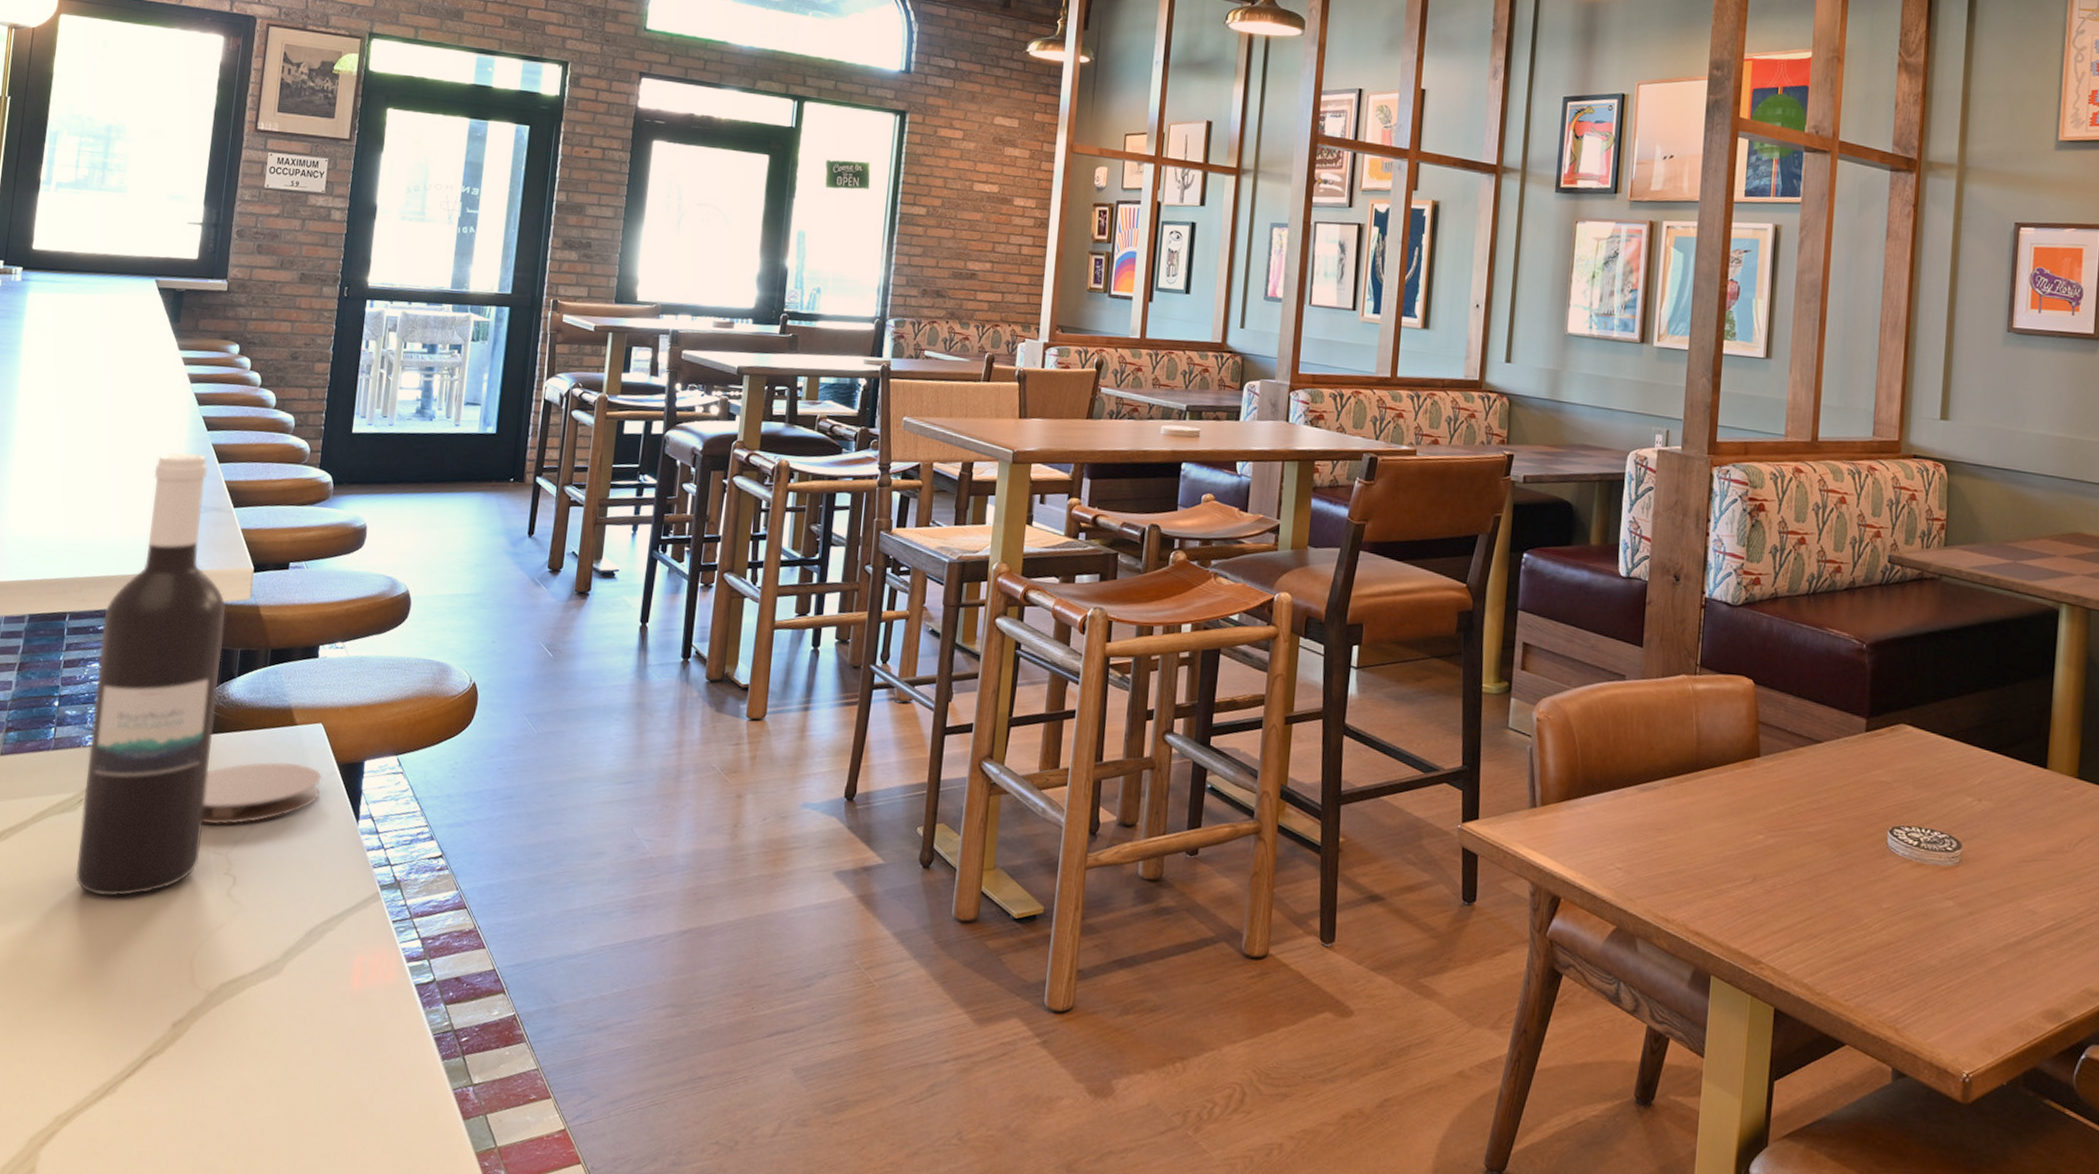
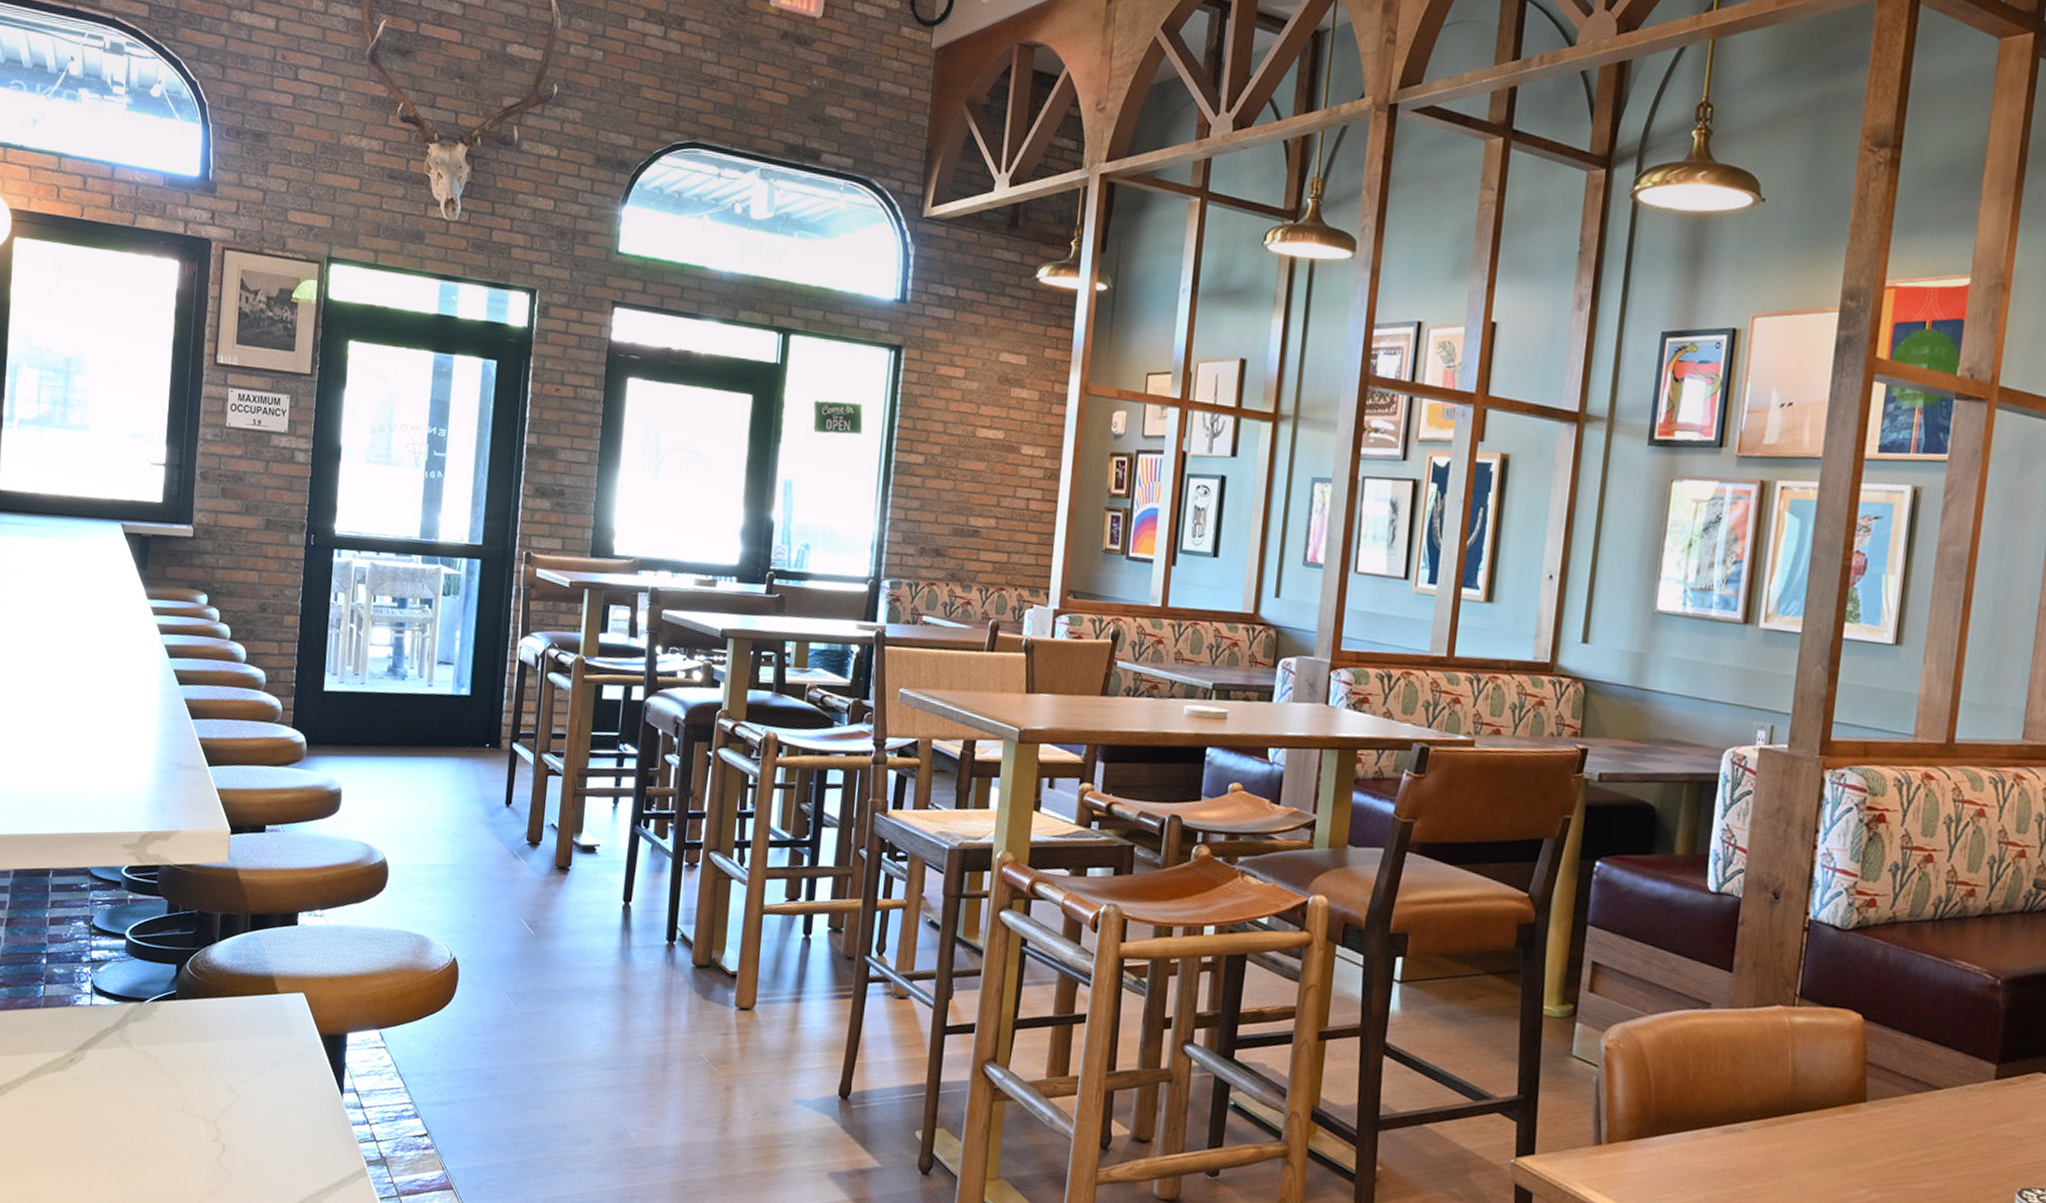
wine bottle: present [75,452,226,897] -> none [70,706,205,1159]
coaster: present [201,761,323,825] -> none [189,1029,306,1092]

